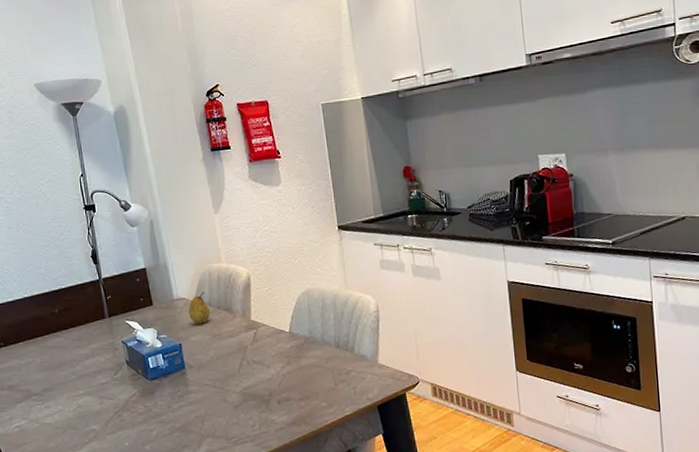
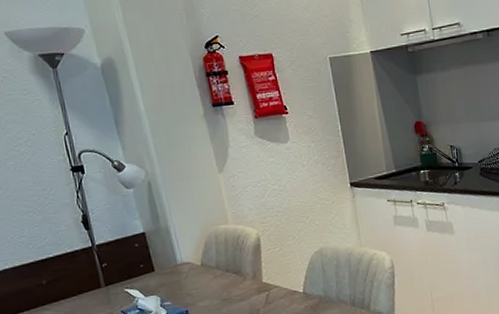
fruit: present [188,291,211,324] -> none [194,254,219,289]

